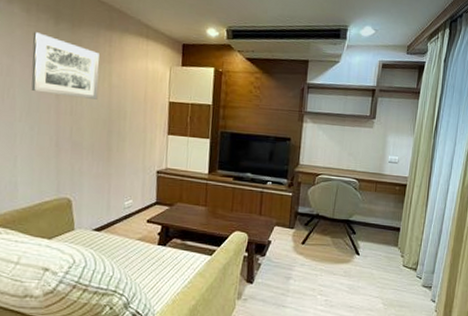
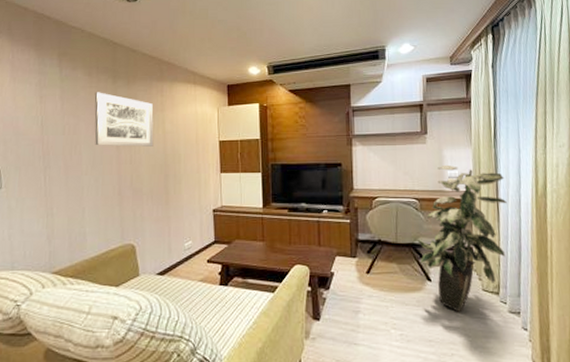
indoor plant: none [352,150,438,283] -> present [417,164,507,312]

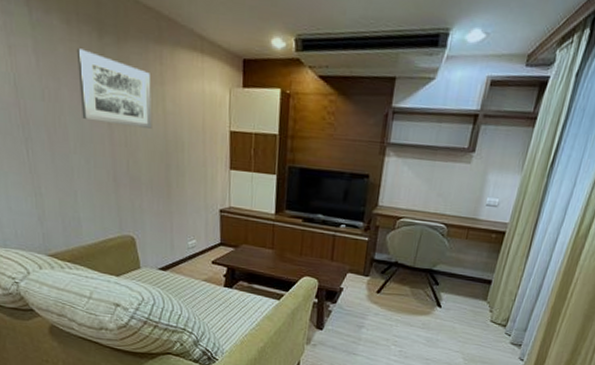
indoor plant: present [417,164,507,312] -> none [434,190,548,338]

